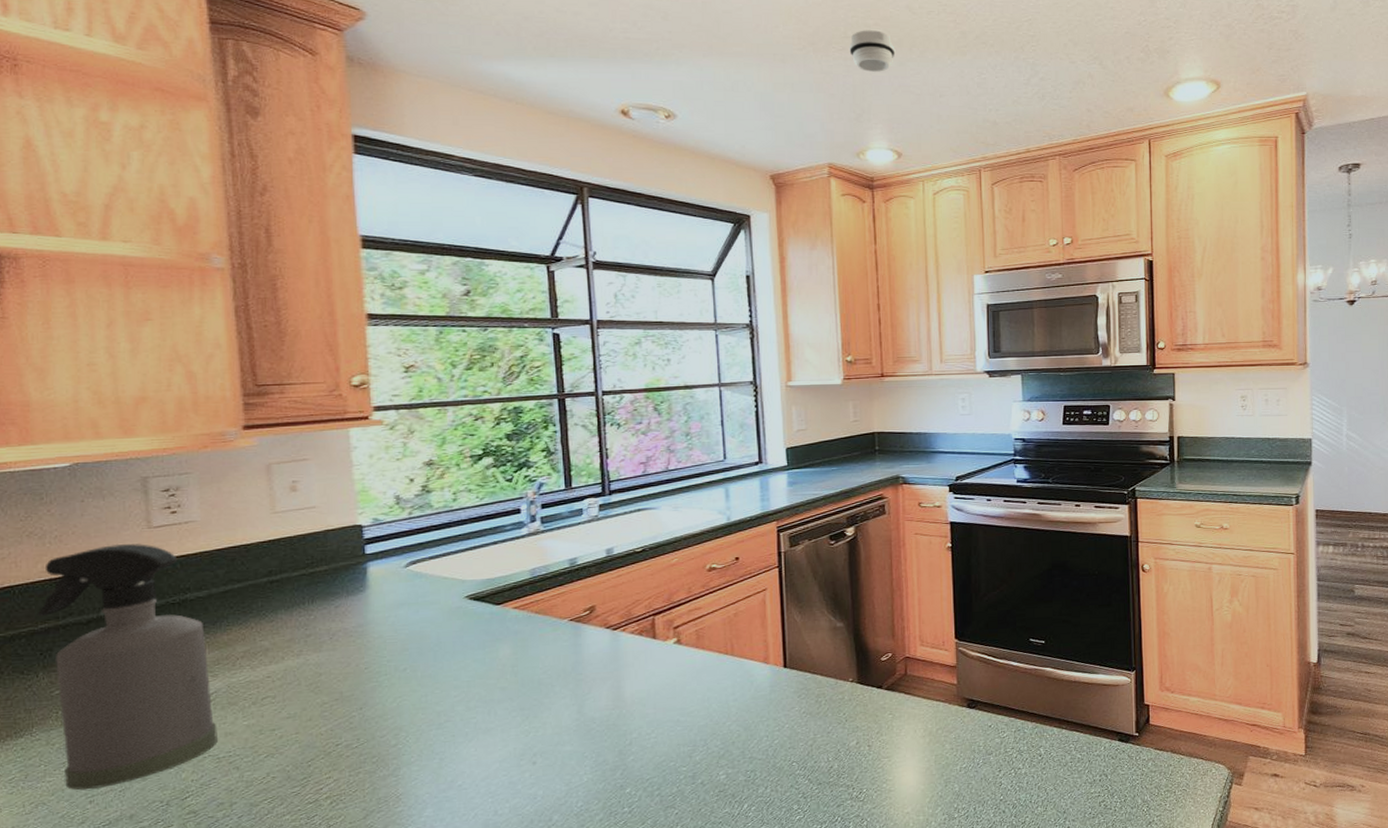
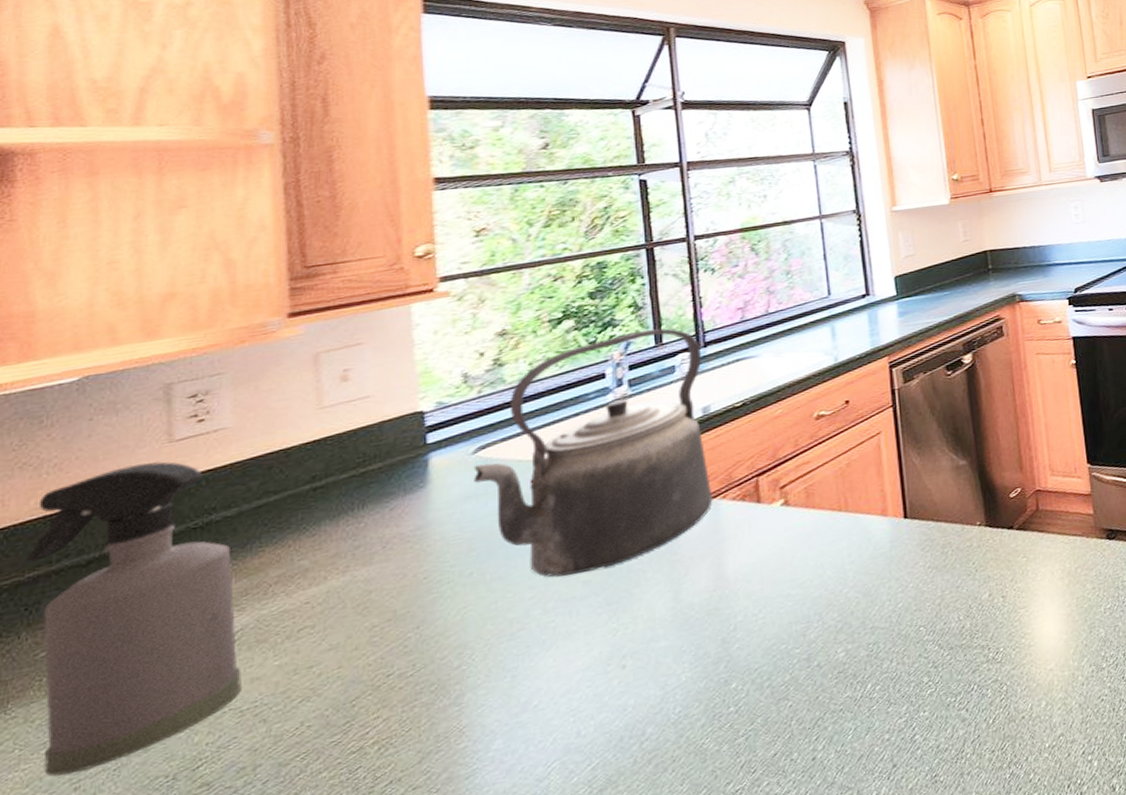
kettle: none [406,473,614,681] -> present [473,328,713,577]

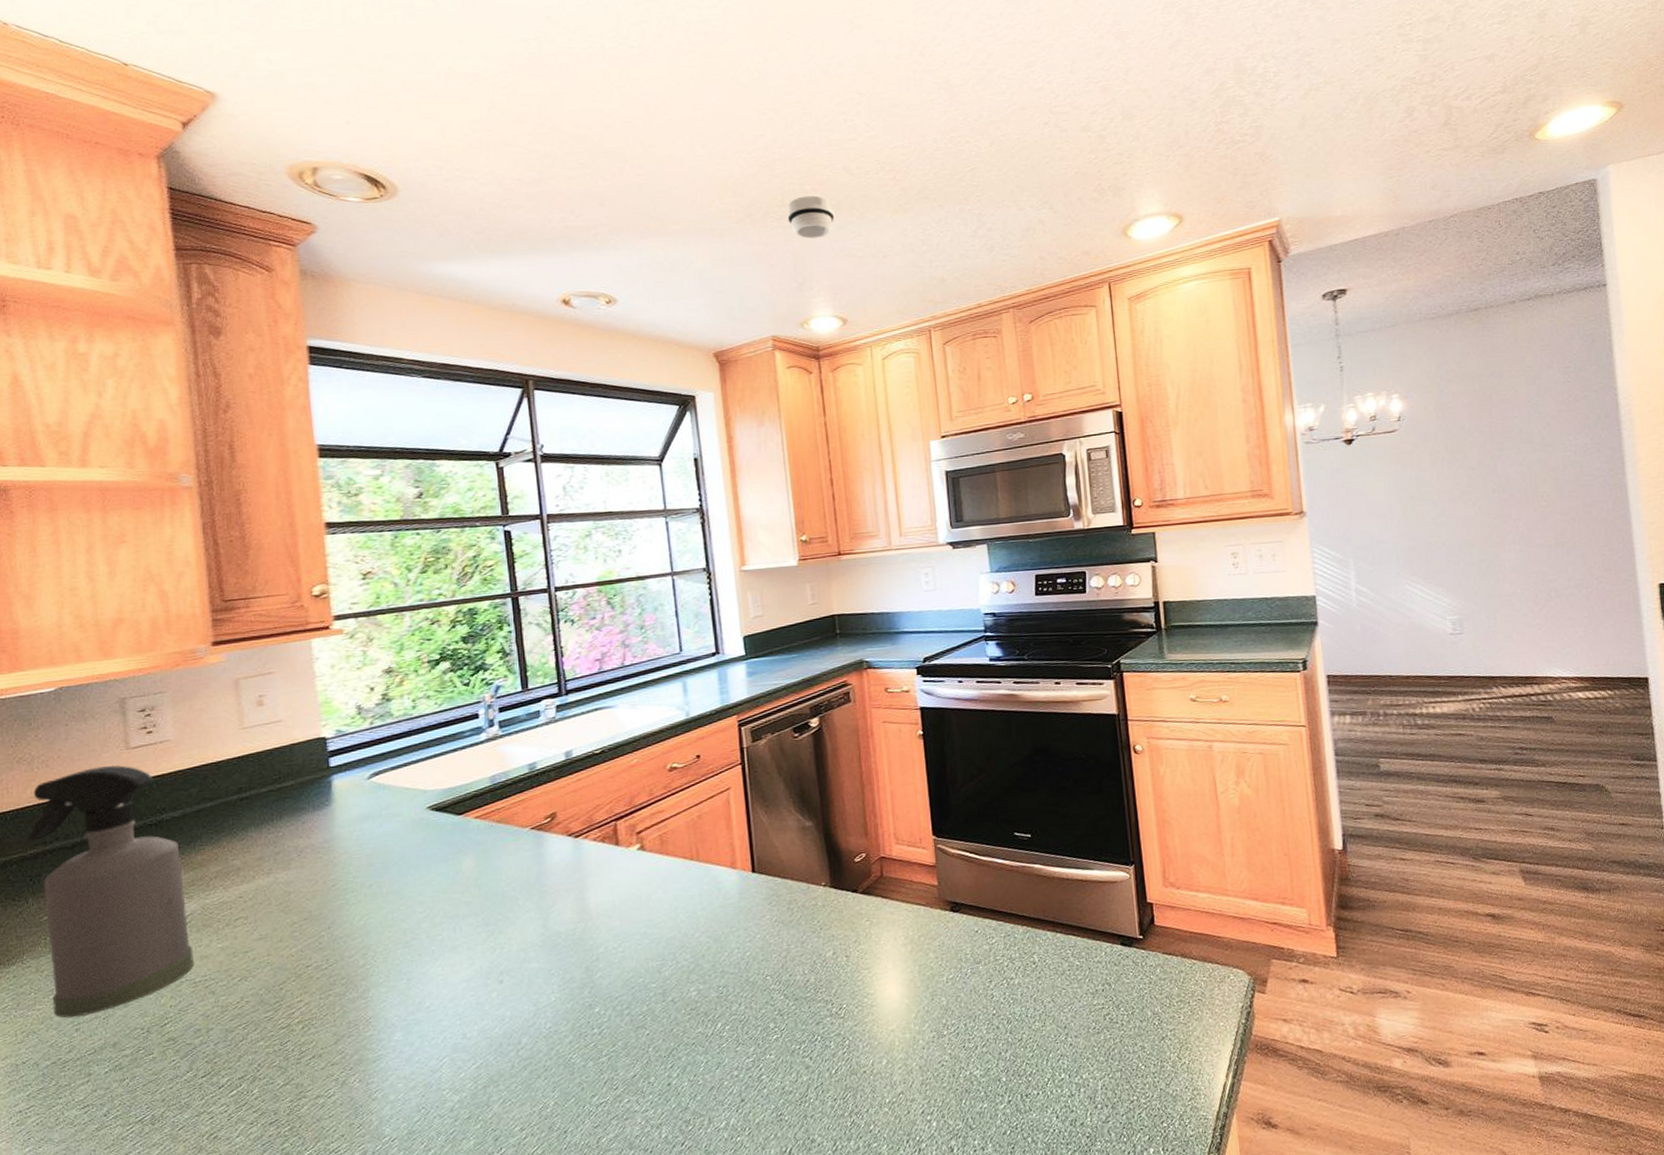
kettle: present [473,328,713,577] -> none [369,674,576,896]

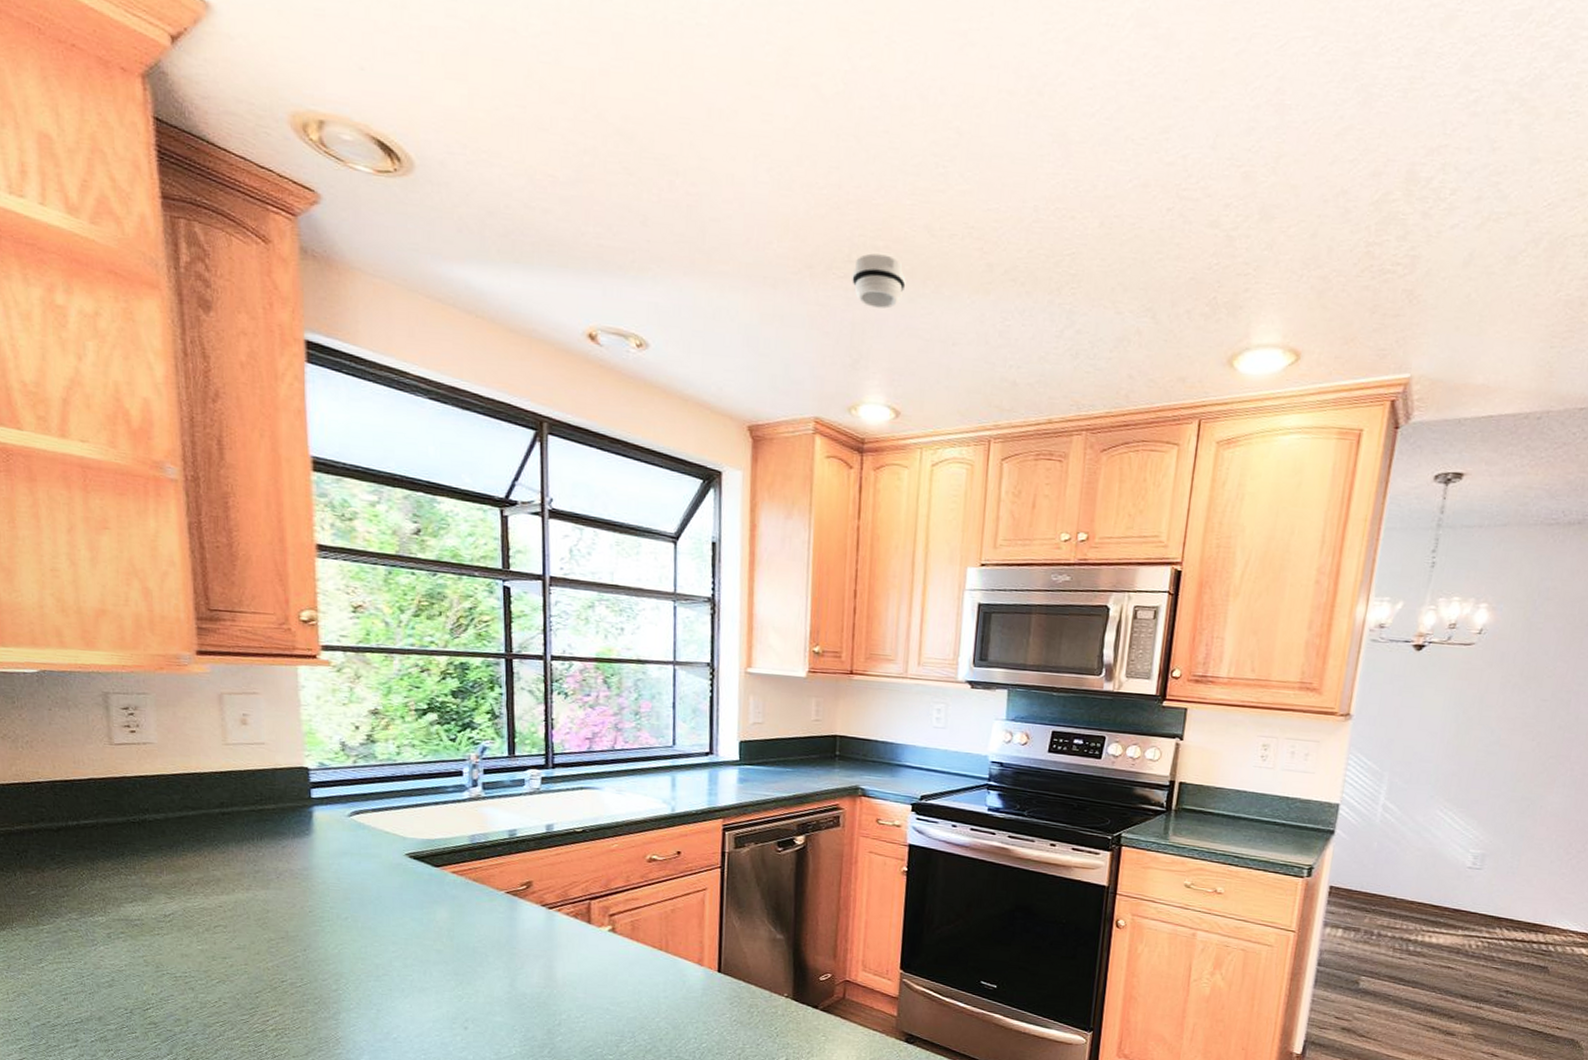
spray bottle: present [26,765,194,1018] -> none [12,757,175,988]

